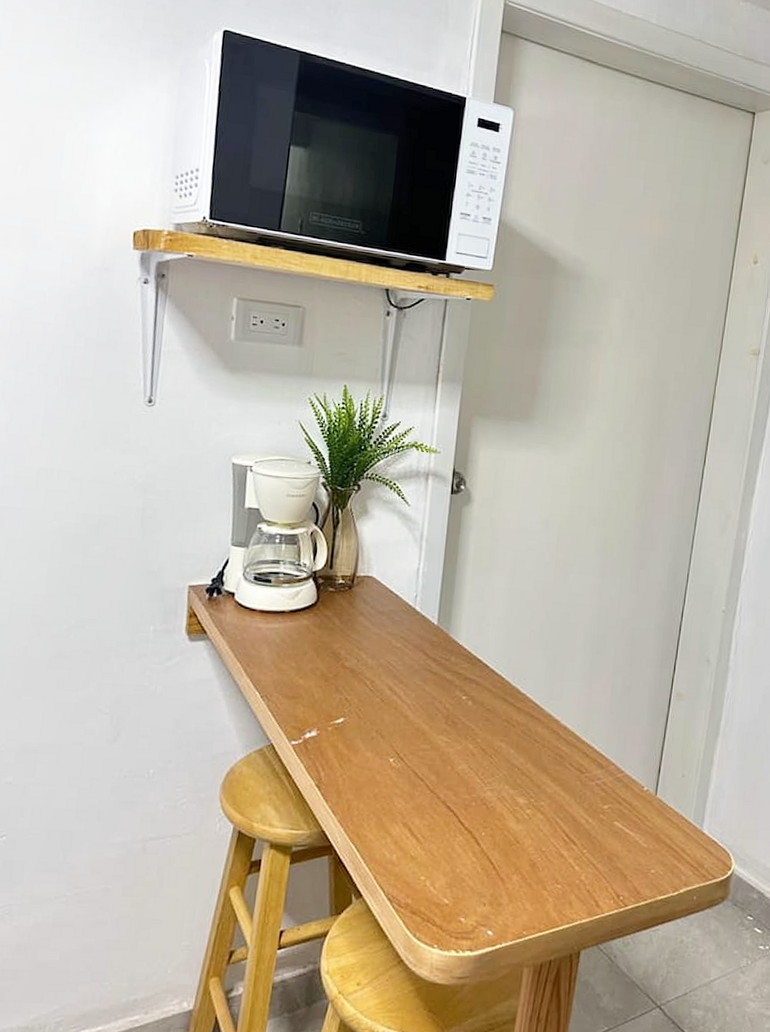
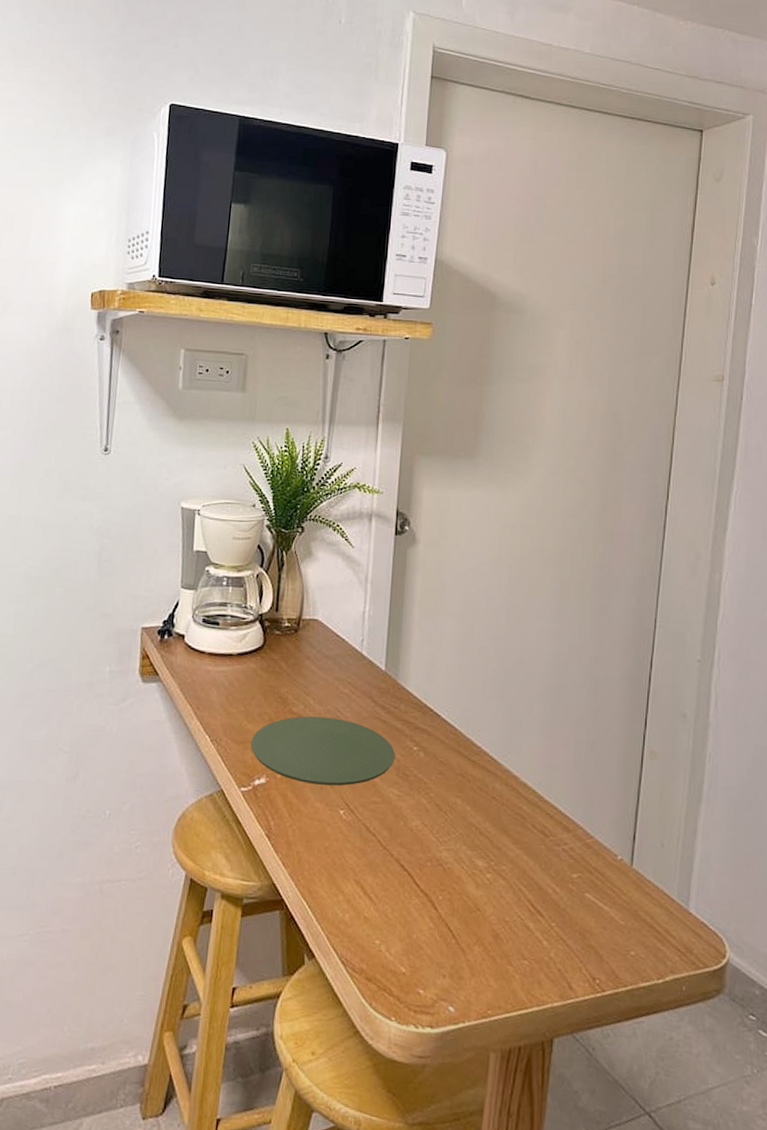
plate: none [302,669,445,736] -> present [251,715,396,786]

